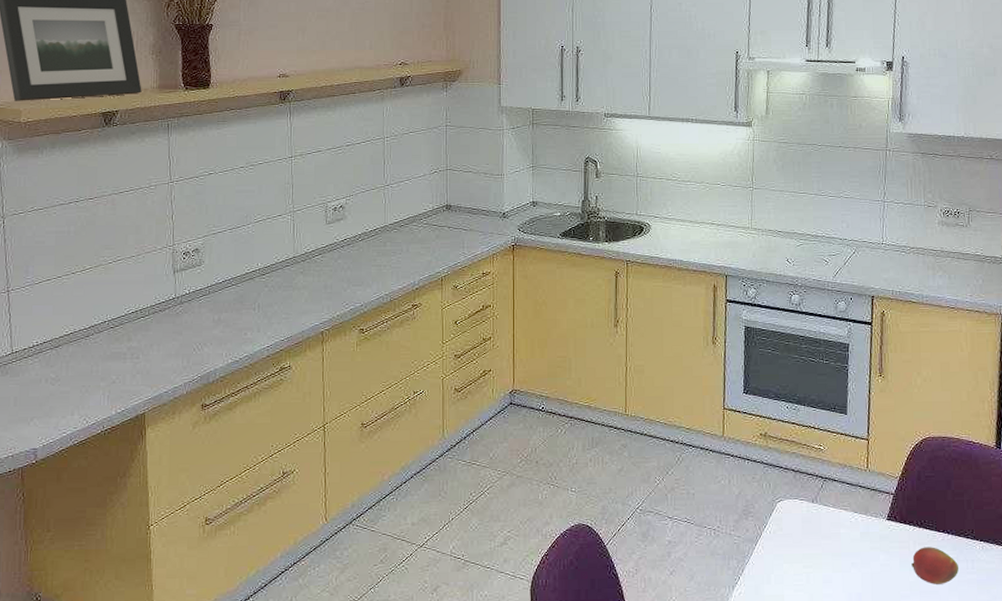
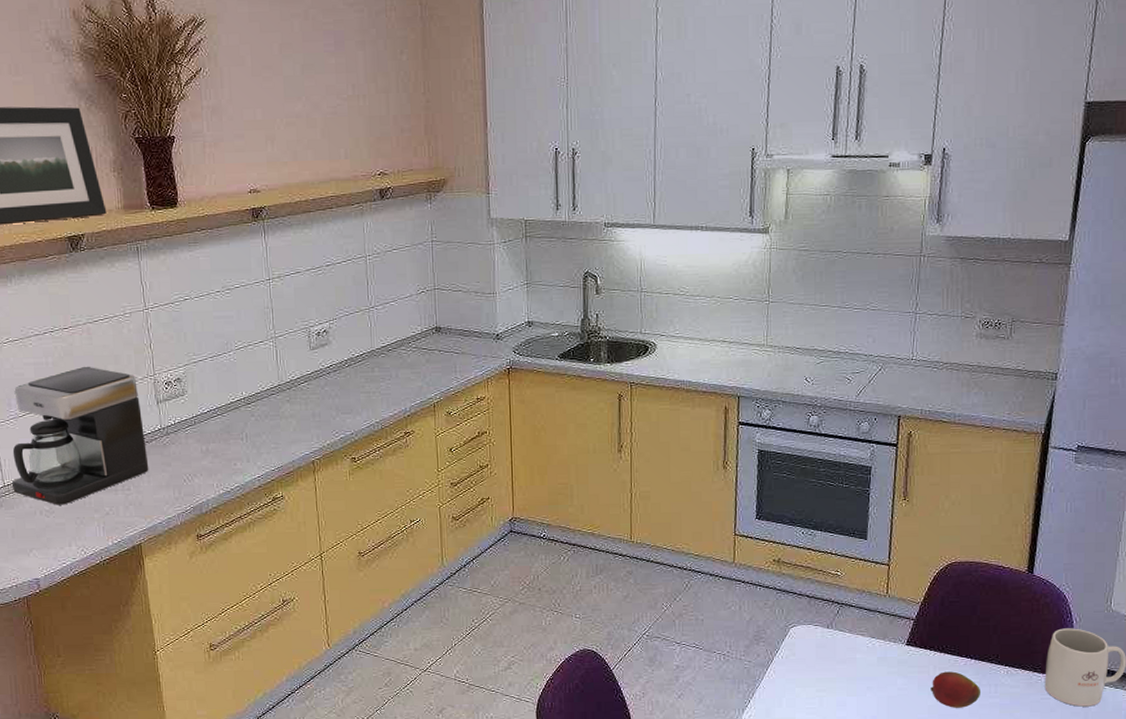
coffee maker: none [20,236,160,373] -> present [12,367,149,505]

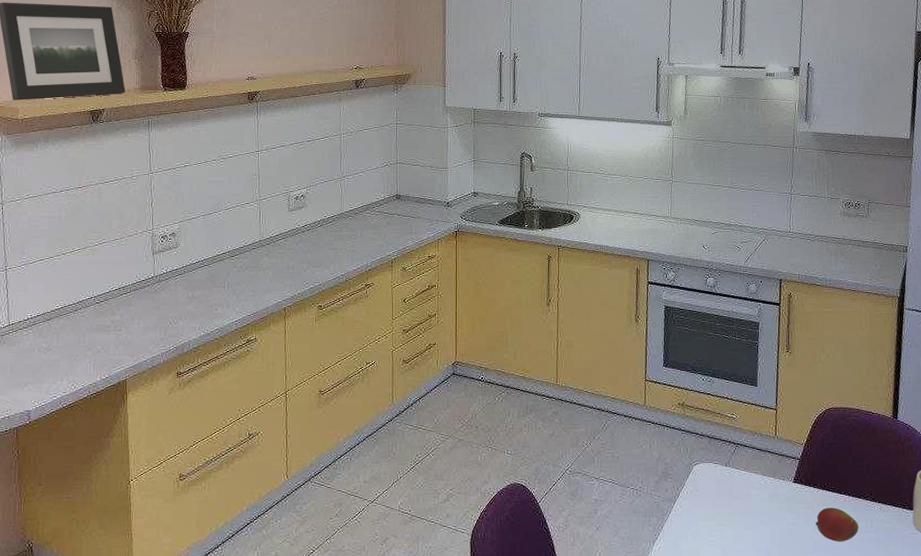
coffee maker: present [12,367,149,505] -> none [16,221,140,343]

